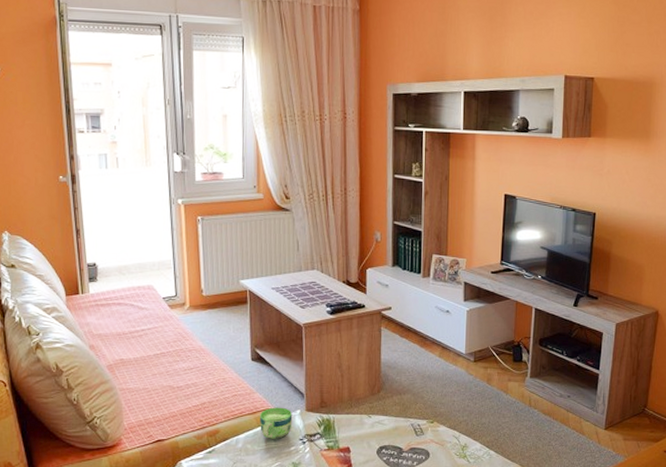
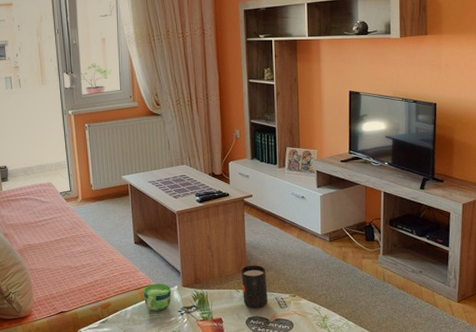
mug: none [374,387,403,435] -> present [241,265,268,308]

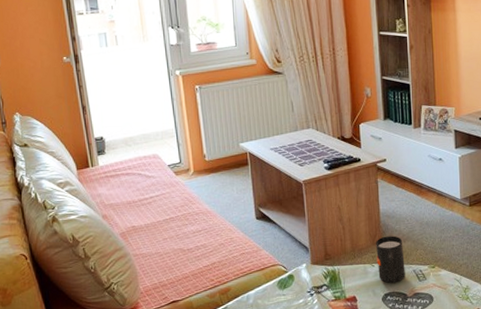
cup: present [143,283,172,311] -> none [267,262,300,293]

